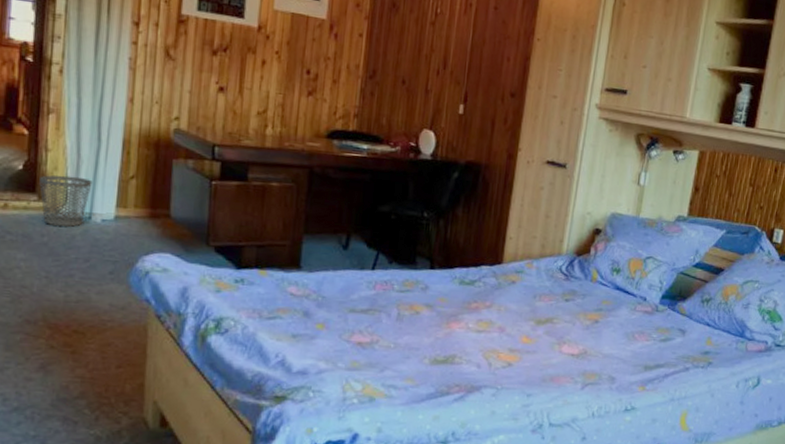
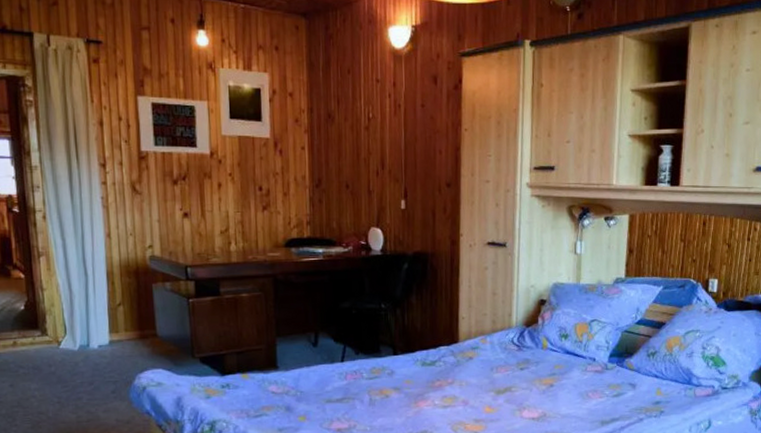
wastebasket: present [39,175,93,227] -> none [40,310,86,356]

